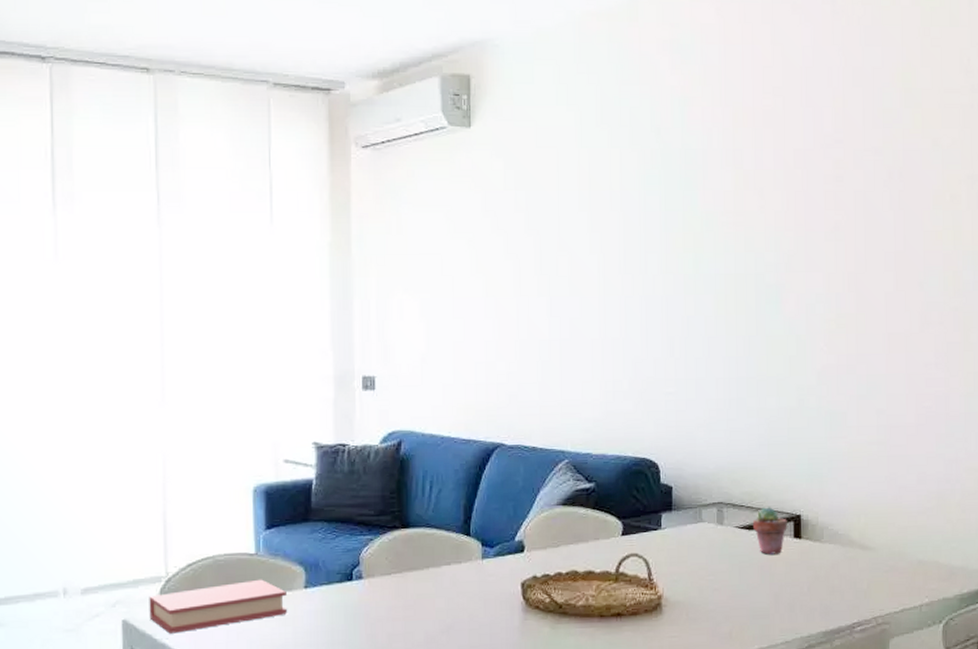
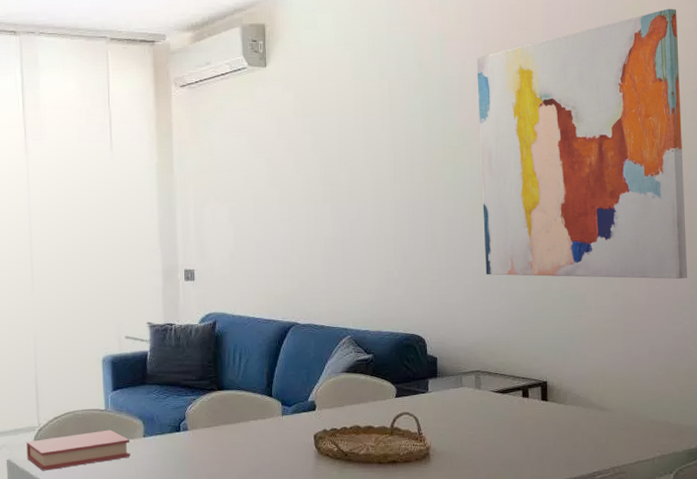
wall art: none [724,79,960,395] -> present [476,8,687,280]
potted succulent: present [752,507,787,555] -> none [505,374,536,414]

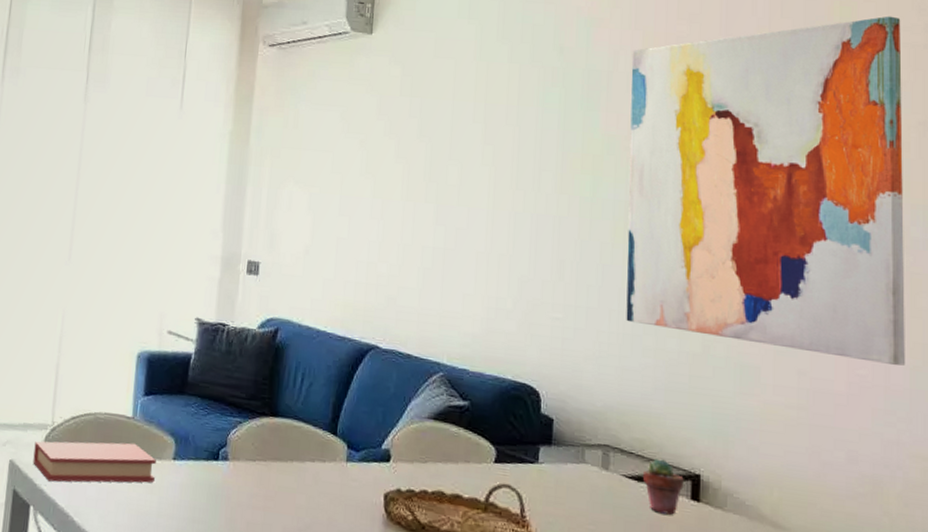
potted succulent: none [505,374,536,414] -> present [642,458,684,515]

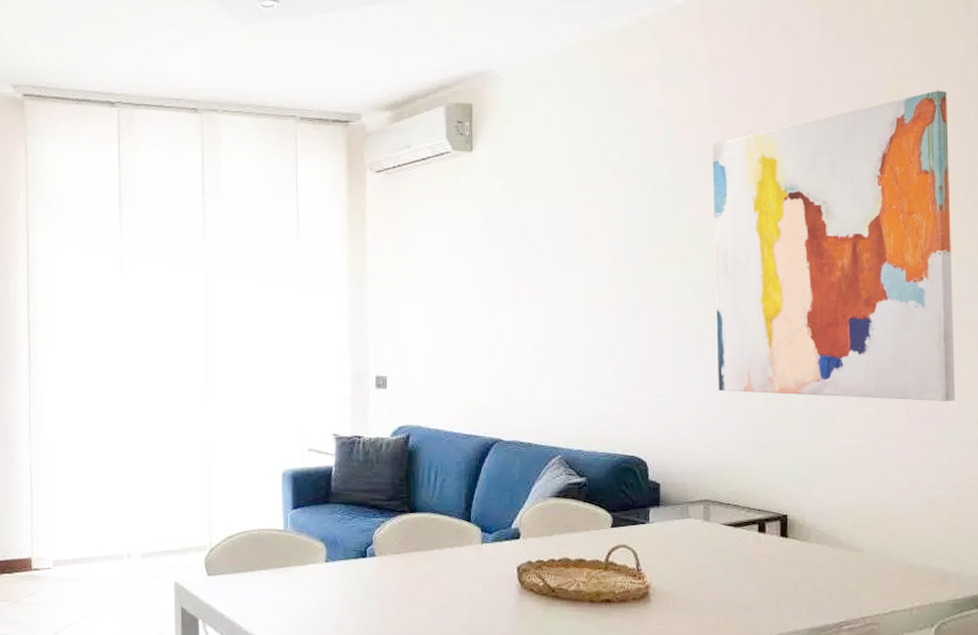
book: present [33,441,156,483] -> none [196,552,310,596]
potted succulent: present [642,458,684,515] -> none [738,506,774,552]

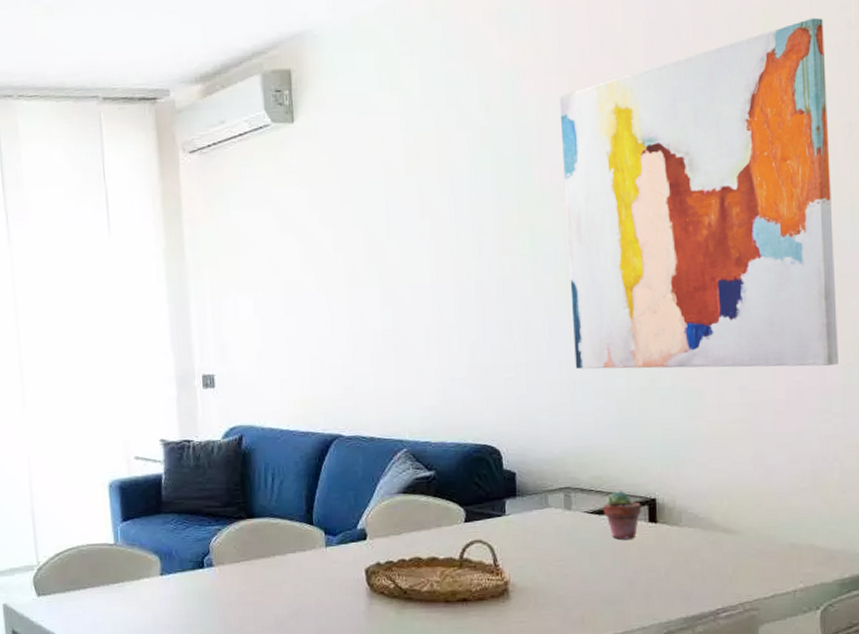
potted succulent: none [738,506,774,552] -> present [602,491,641,540]

